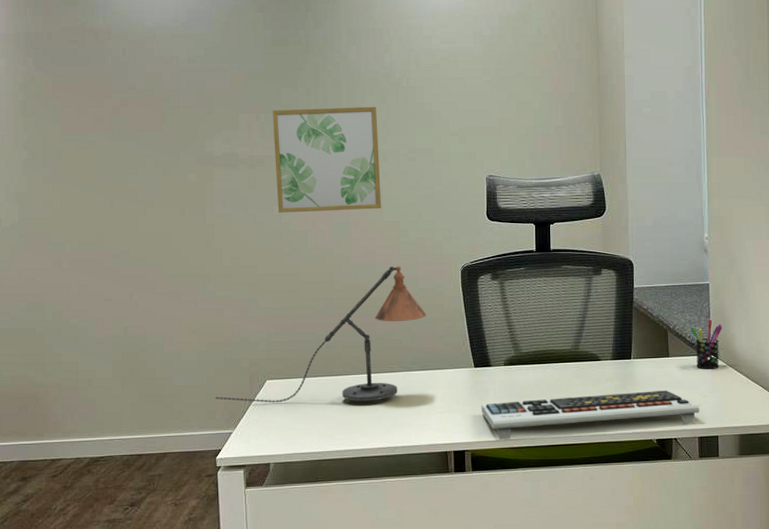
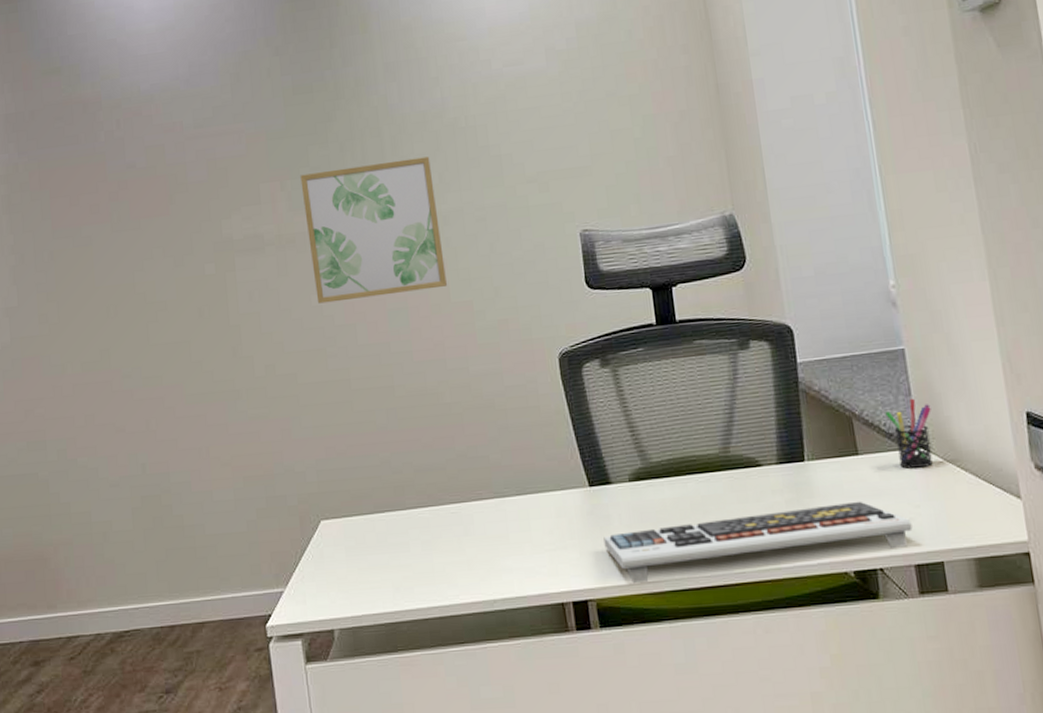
desk lamp: present [215,266,427,403] -> none [259,359,519,550]

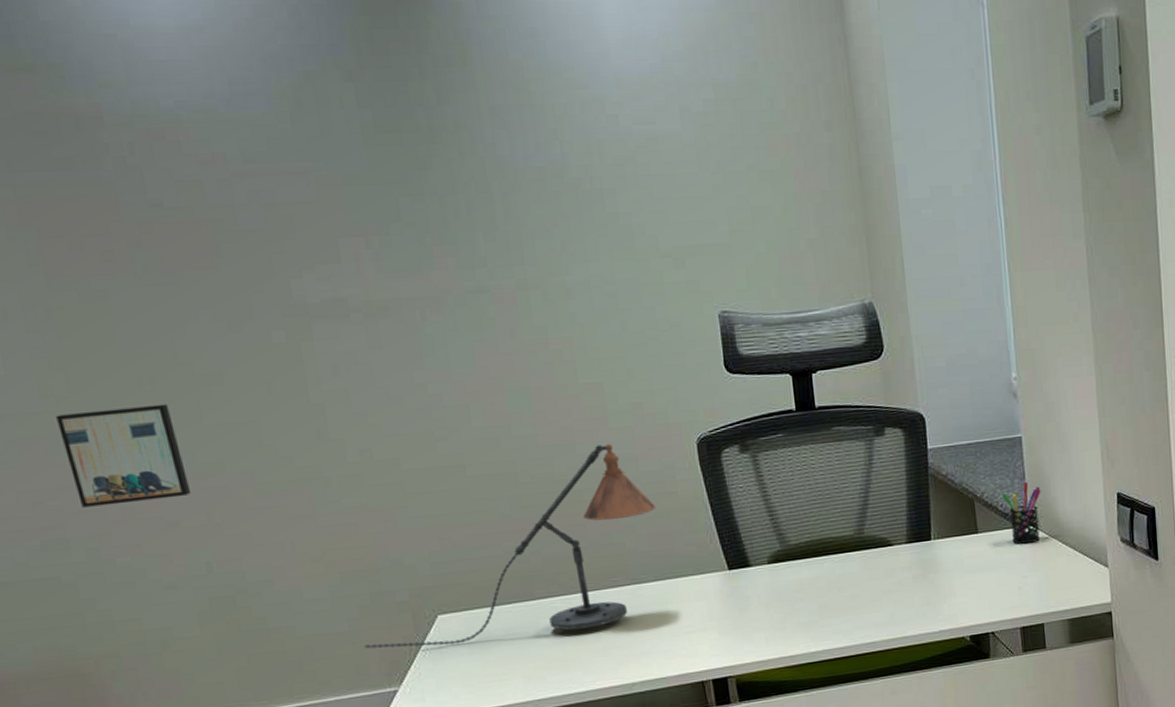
wall art: none [48,327,136,415] -> present [56,404,192,508]
desk lamp: none [259,359,519,550] -> present [365,444,656,649]
wall art: present [300,156,447,304] -> none [390,220,574,381]
computer keyboard: present [603,501,913,584] -> none [743,574,1020,659]

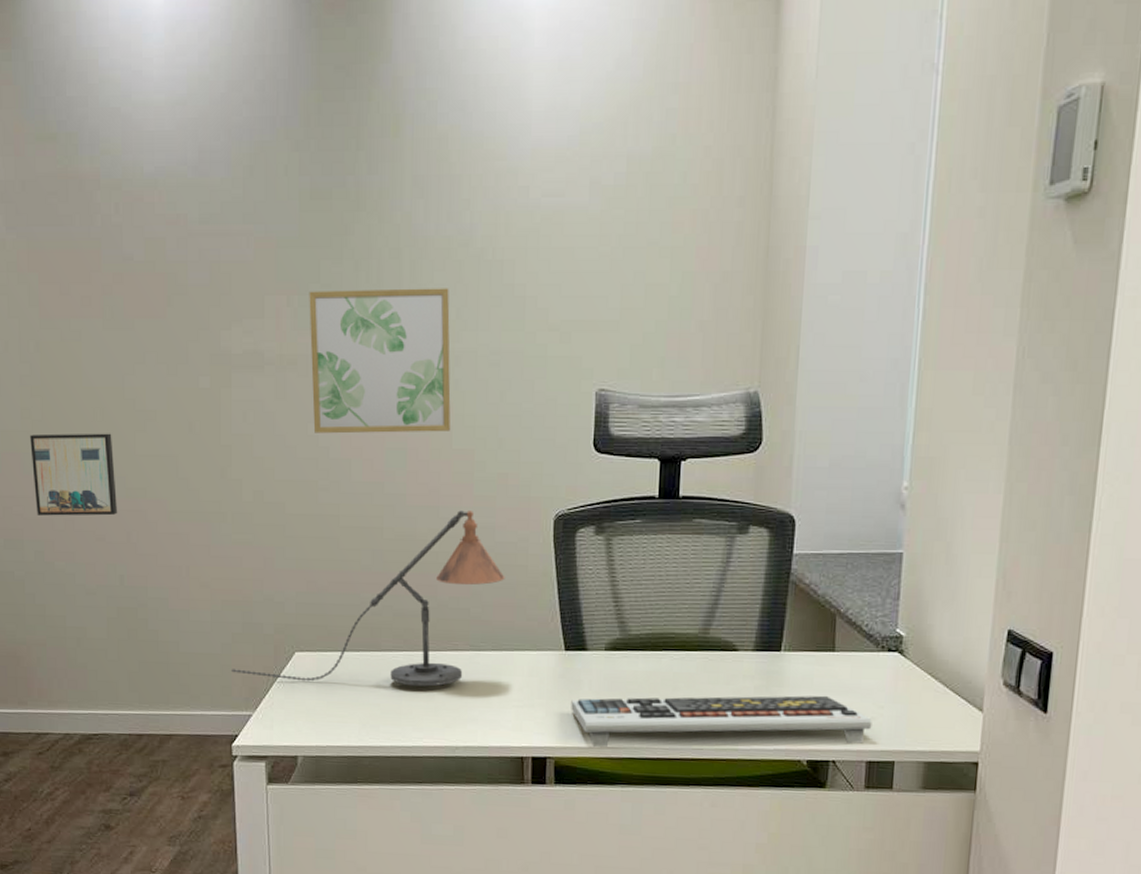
wall art: none [390,220,574,381] -> present [309,288,451,434]
computer keyboard: none [743,574,1020,659] -> present [571,695,872,748]
pen holder: present [1002,481,1041,544] -> none [870,602,916,671]

